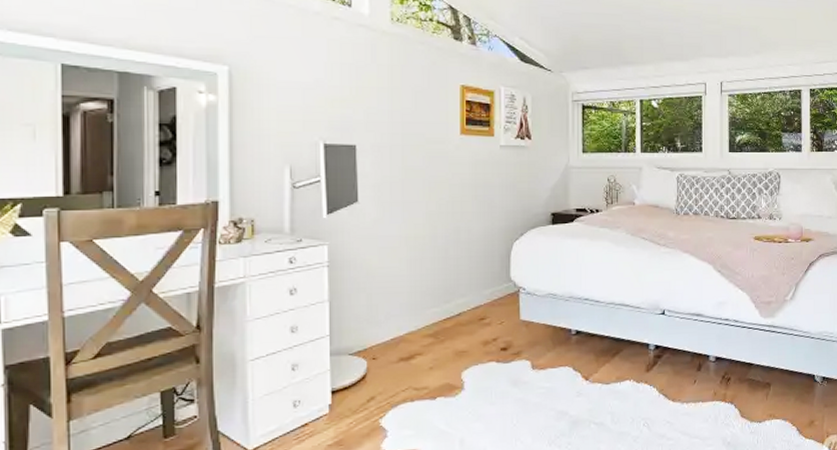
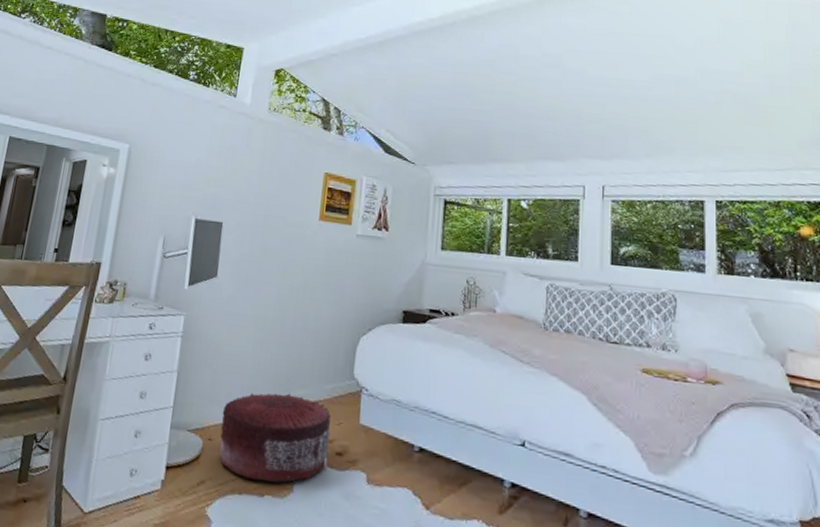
pouf: none [383,303,494,387] -> present [219,393,331,483]

